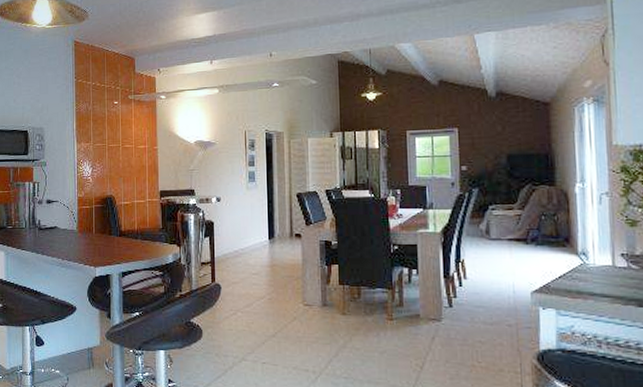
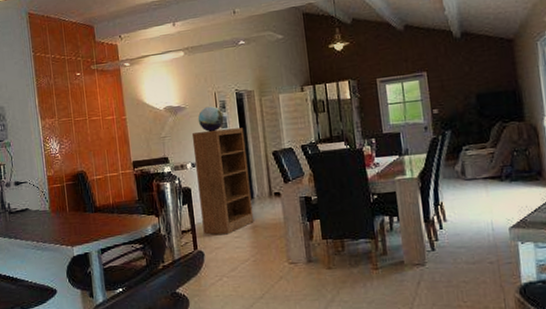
bookshelf: none [219,167,273,271] -> present [191,127,254,235]
decorative globe: none [226,144,252,169] -> present [197,106,224,133]

